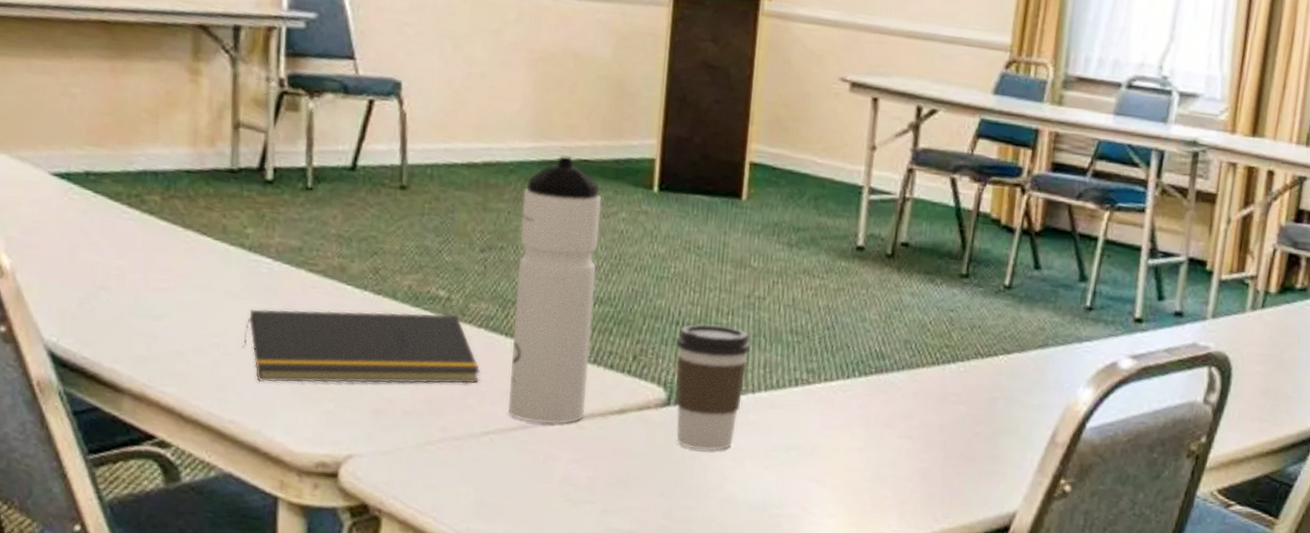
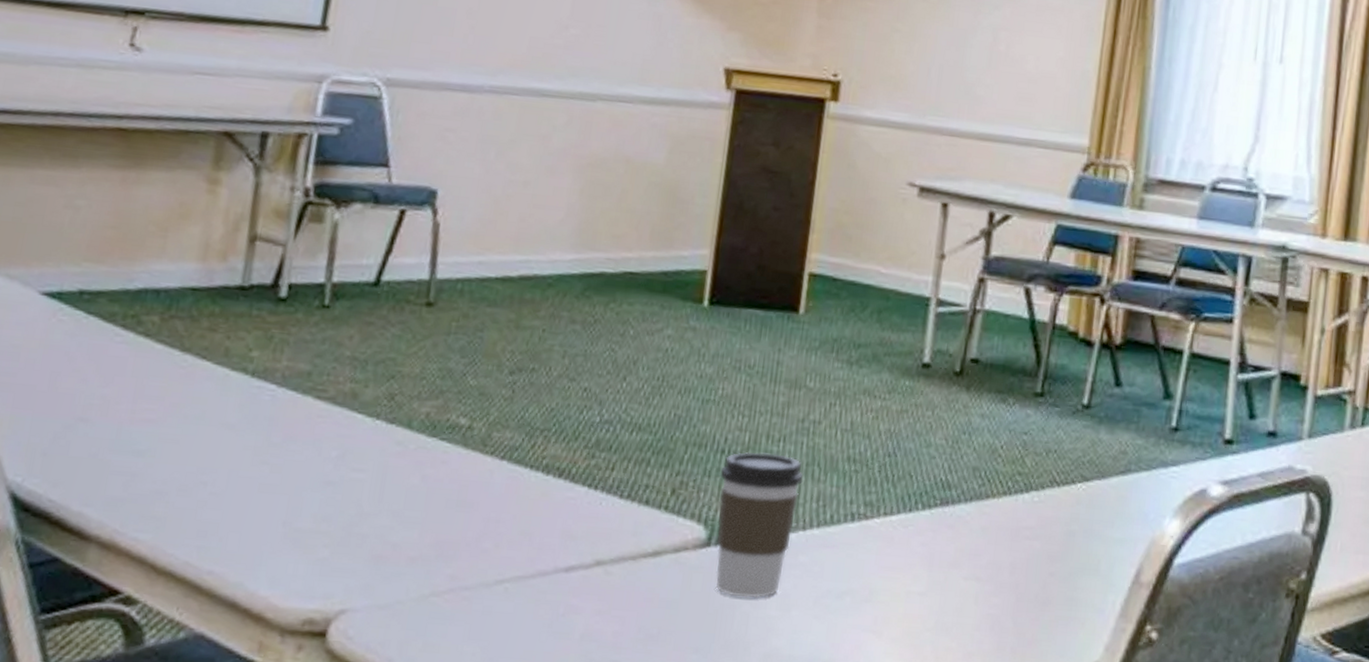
notepad: present [243,309,481,384] -> none [233,441,500,526]
water bottle: present [507,156,602,424] -> none [526,268,647,570]

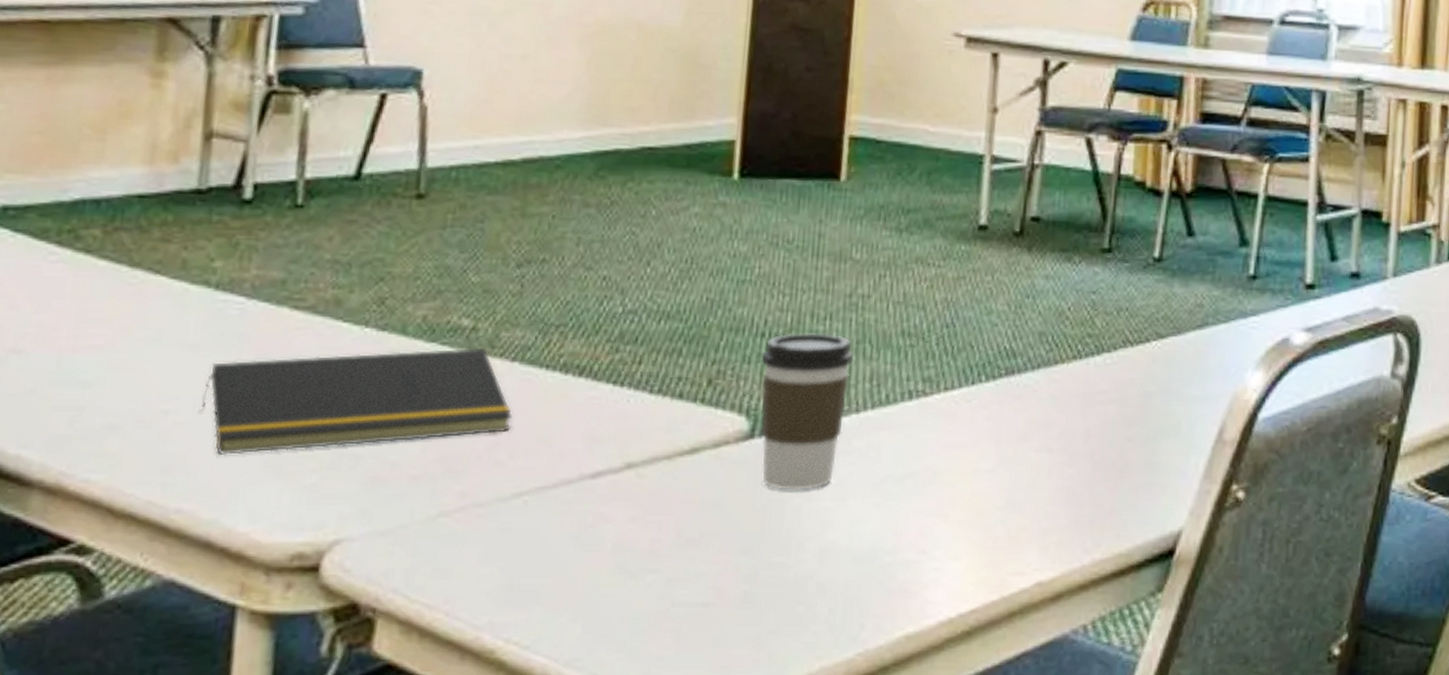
notepad: none [233,441,500,526] -> present [200,347,513,456]

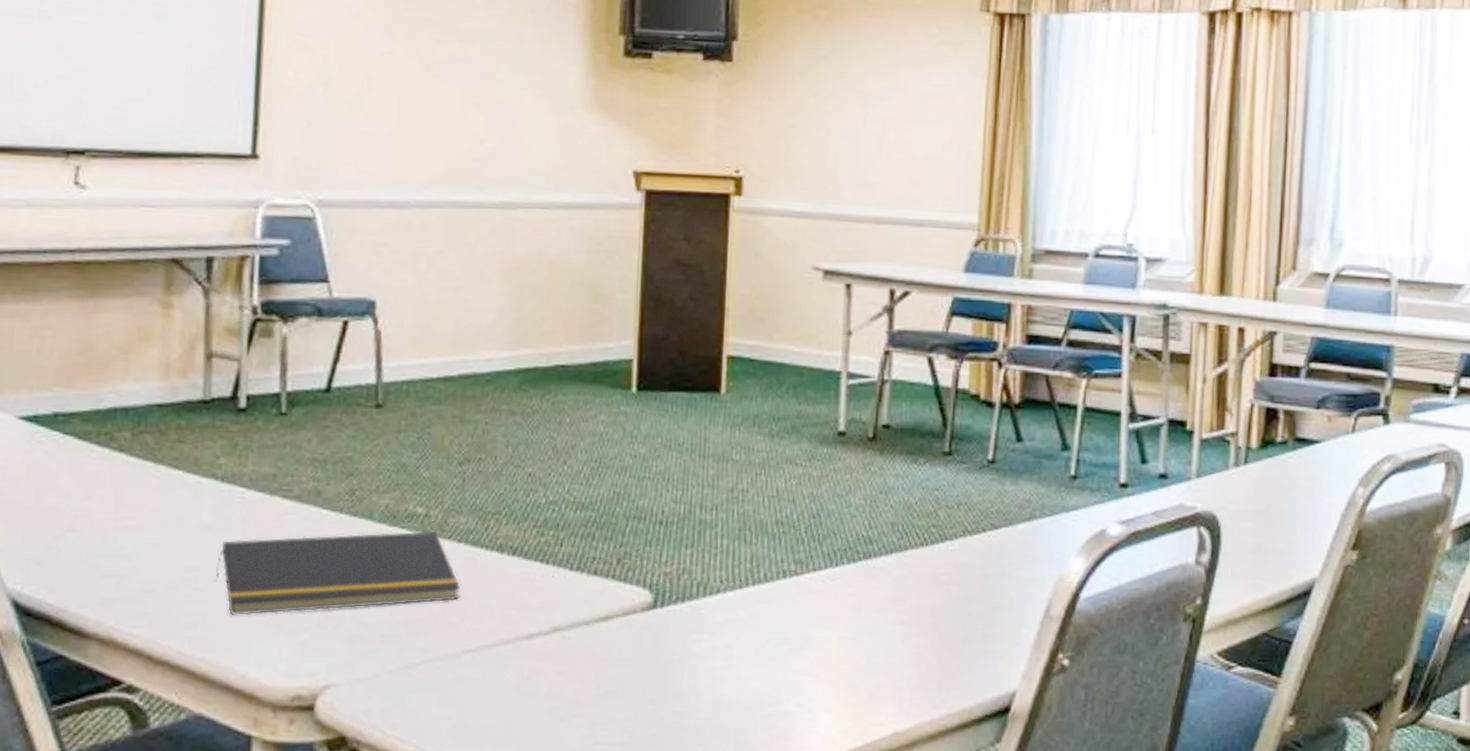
coffee cup: present [760,333,854,490] -> none [660,521,737,652]

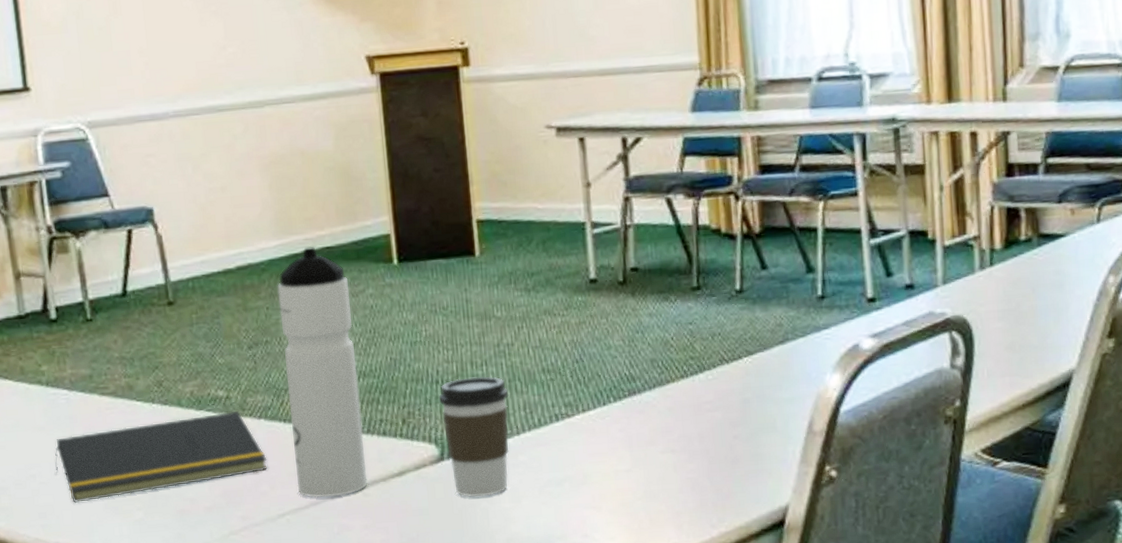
water bottle: none [489,363,580,637] -> present [277,247,368,498]
coffee cup: none [660,521,737,652] -> present [438,376,509,498]

